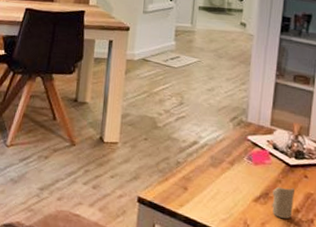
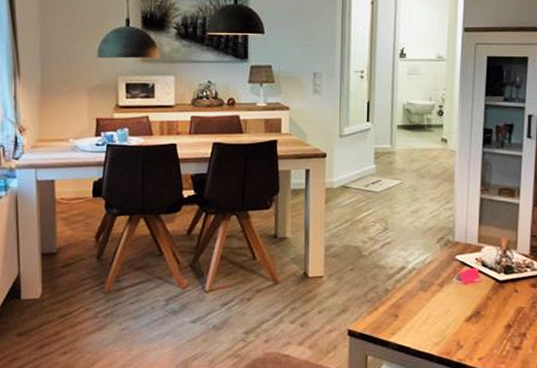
candle: present [271,186,295,219] -> none [484,304,505,335]

